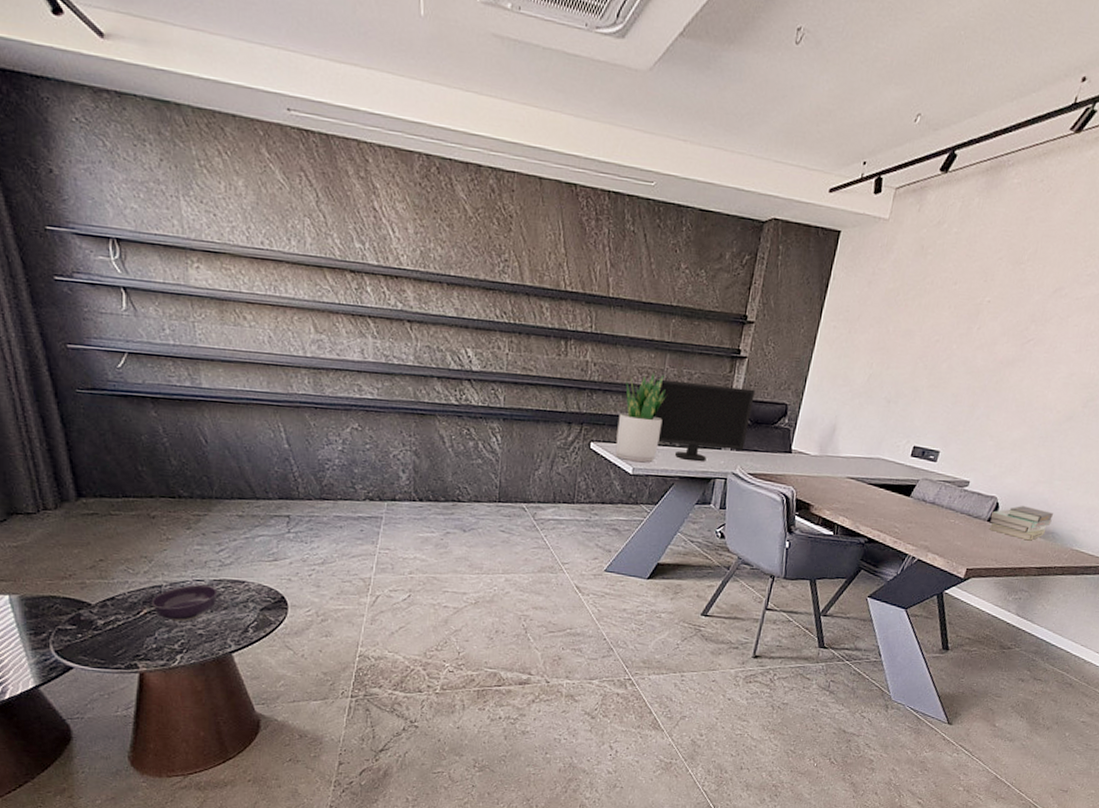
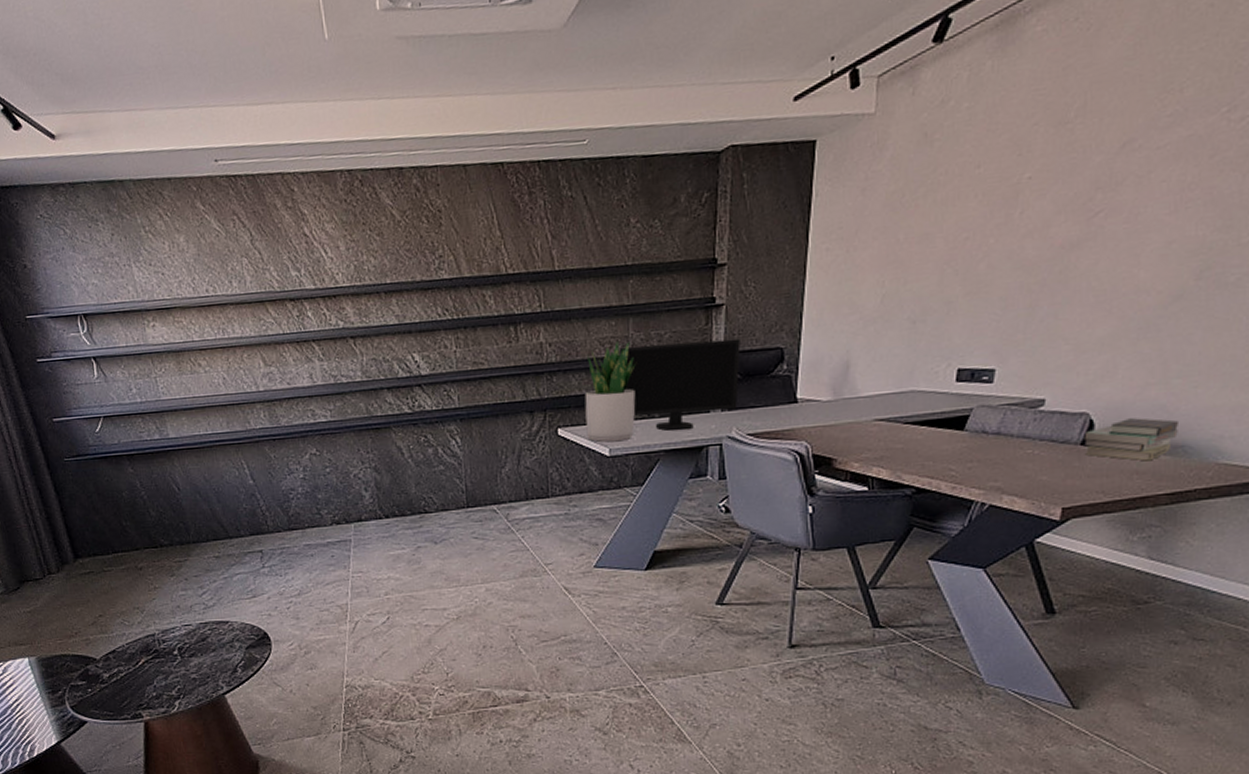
bowl: present [151,584,218,622] -> none [147,628,206,668]

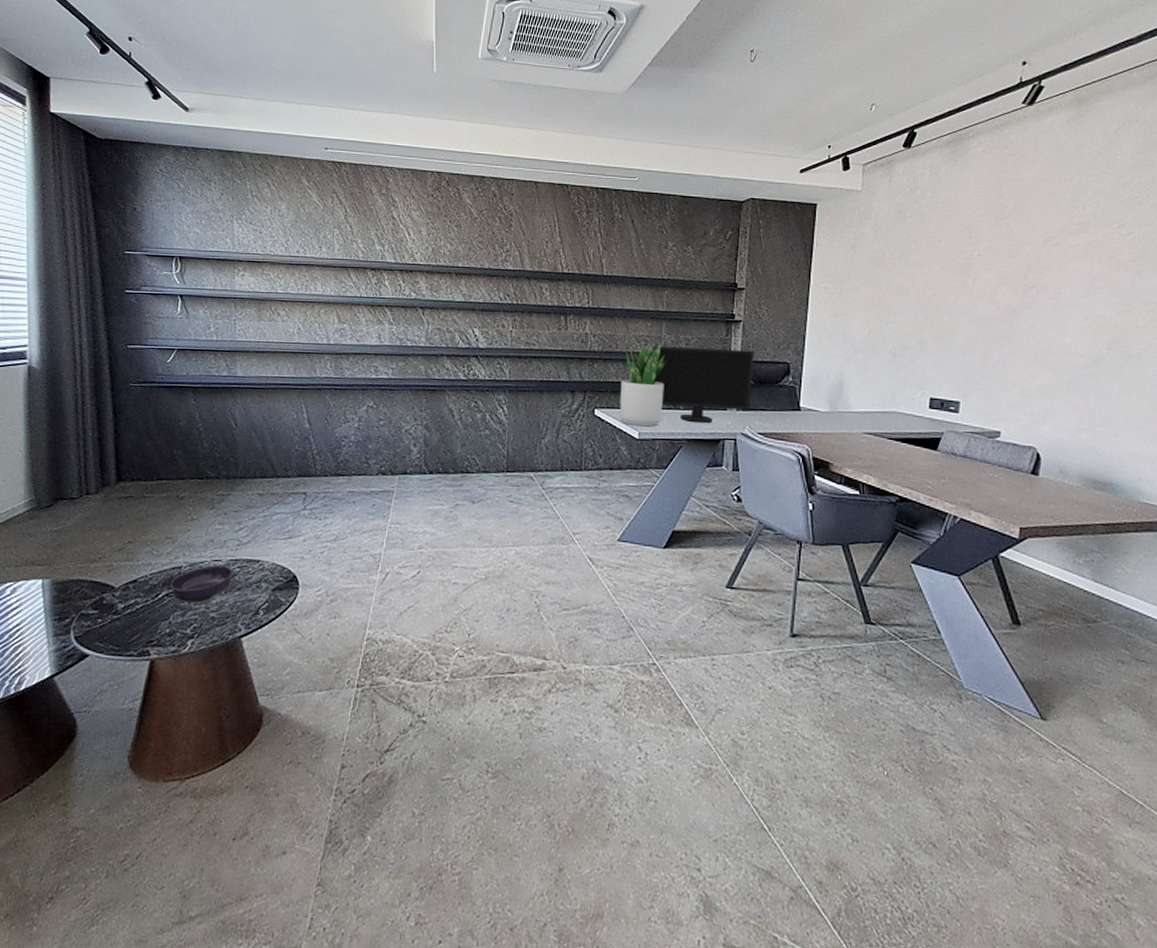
bowl: none [147,628,206,668] -> present [170,564,233,604]
books: present [1084,418,1178,461] -> none [1033,456,1107,494]

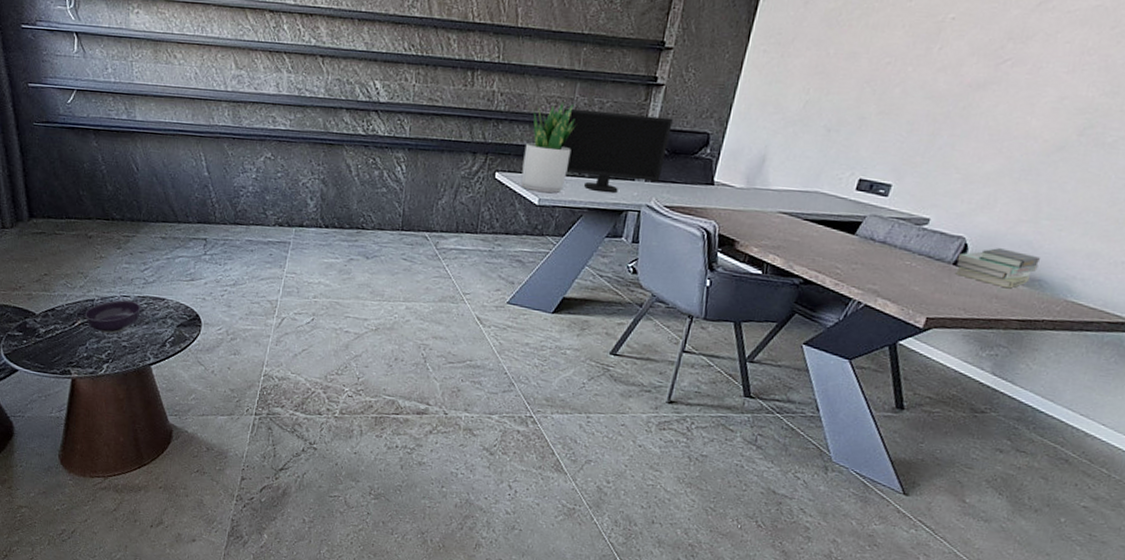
books: none [1033,456,1107,494] -> present [955,248,1040,289]

